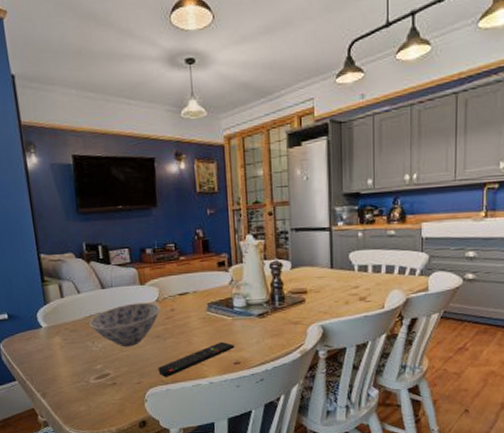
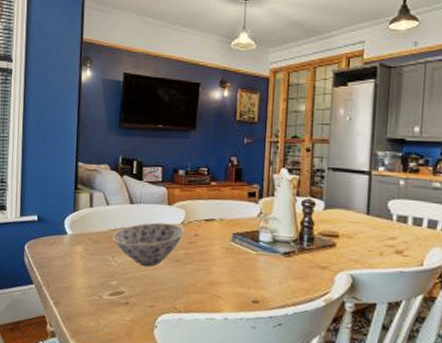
remote control: present [158,341,235,377] -> none [173,275,255,305]

